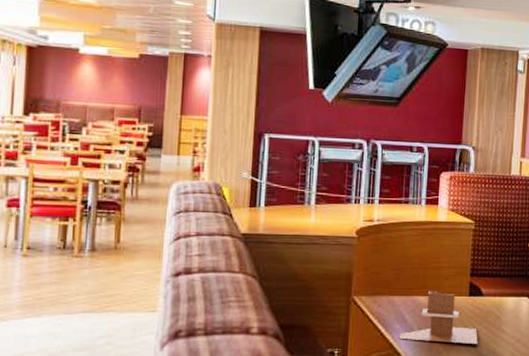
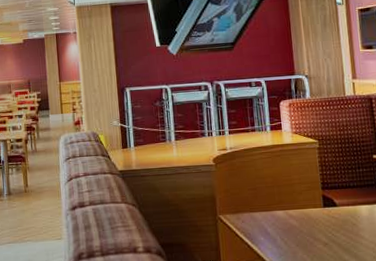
napkin holder: present [399,291,478,344] -> none [265,205,339,251]

